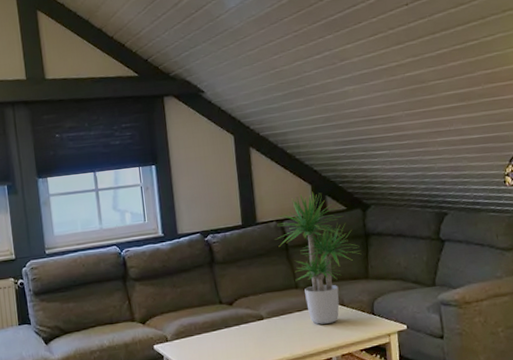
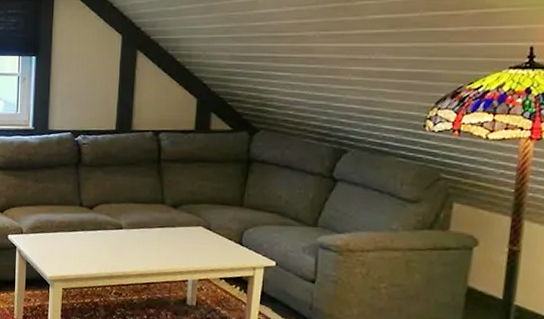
potted plant: present [275,191,362,324] -> none [148,105,240,246]

